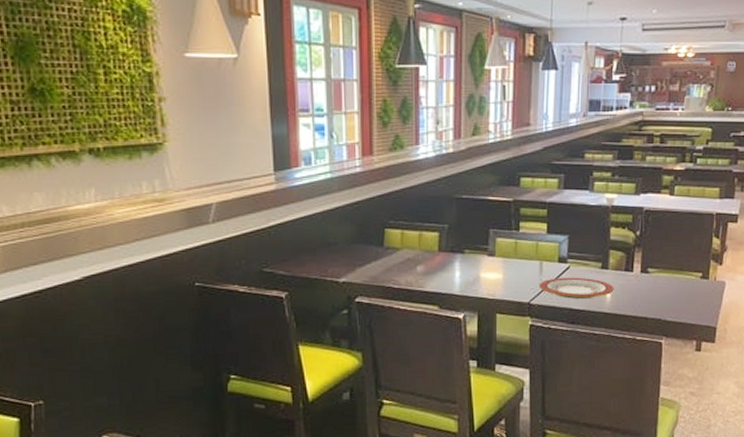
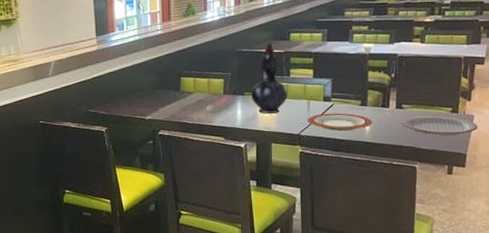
decorative vase: none [473,188,516,277] -> present [251,42,287,114]
plate: none [646,281,730,306] -> present [401,115,478,136]

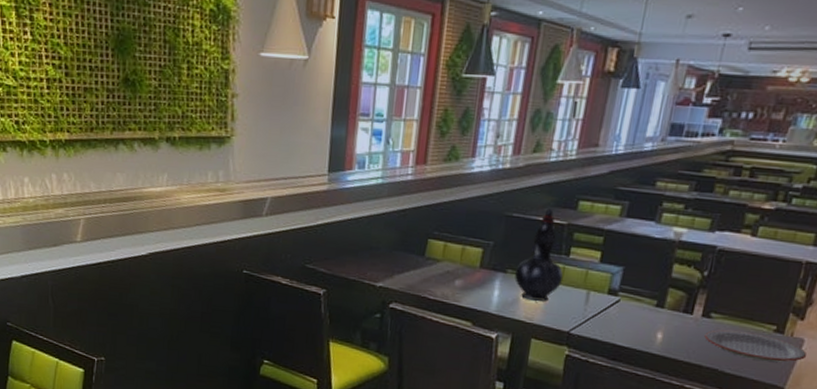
plate: present [307,113,372,131] -> none [582,309,668,337]

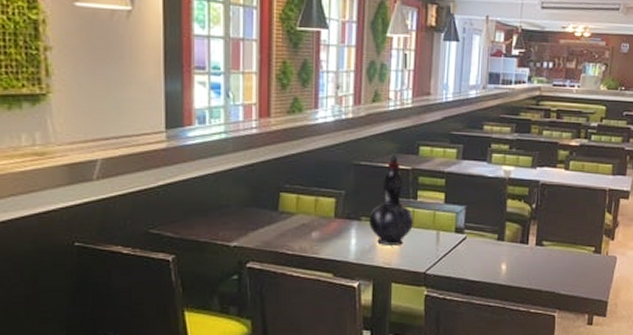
plate: present [704,329,808,362] -> none [540,254,621,280]

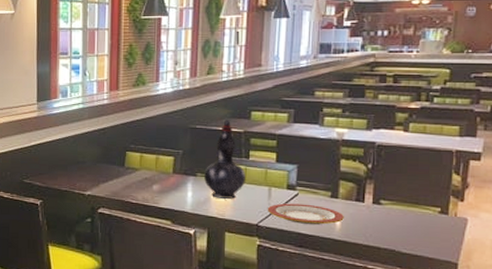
plate: none [435,248,509,271] -> present [267,203,344,225]

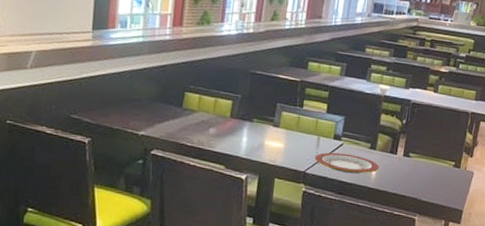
decorative vase: present [204,120,245,199] -> none [260,68,298,146]

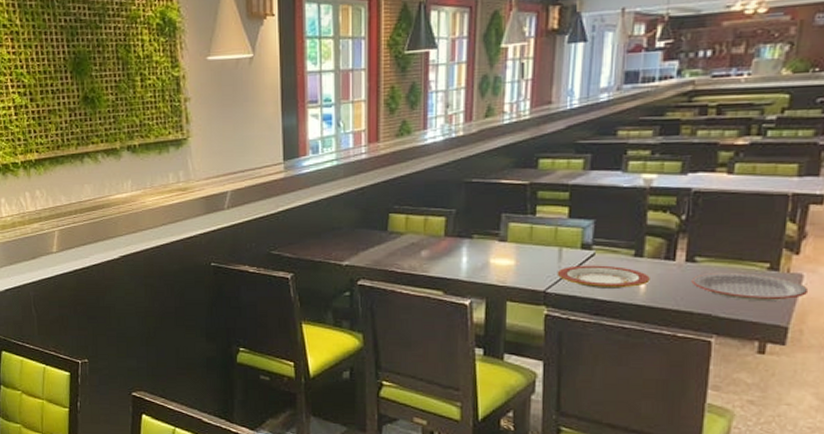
plate: none [406,166,476,191] -> present [691,272,809,302]

